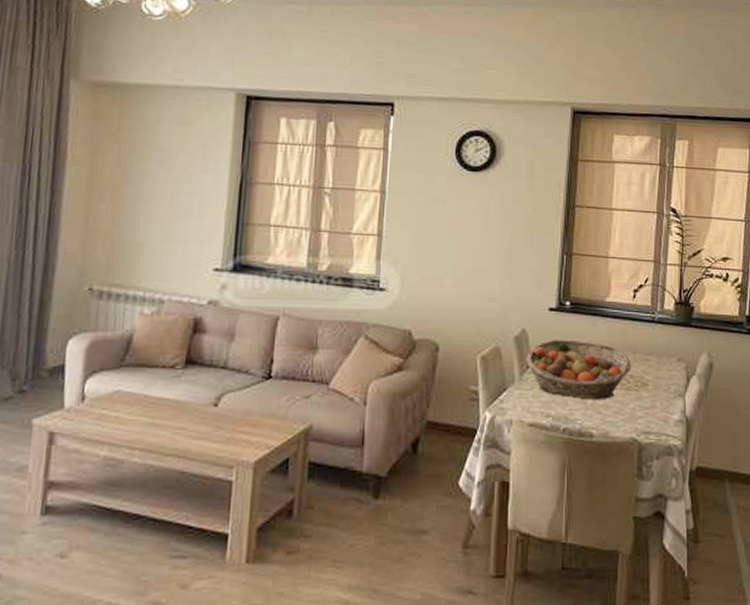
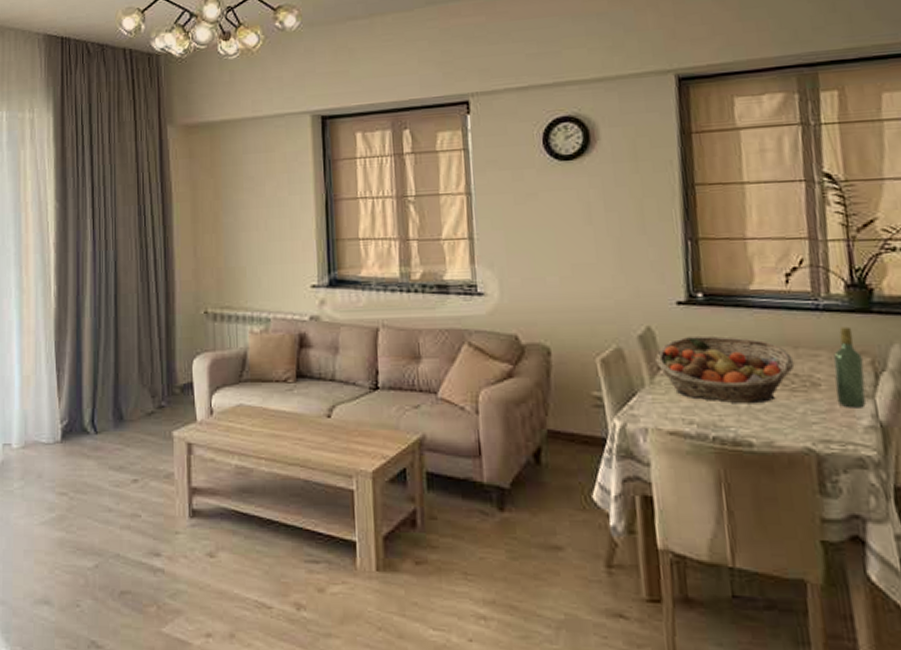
wine bottle: none [658,337,680,405] -> present [833,326,866,408]

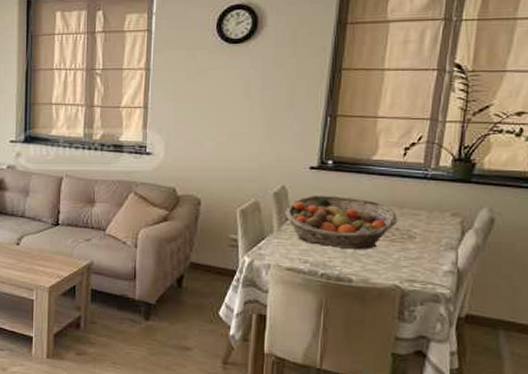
wine bottle: present [833,326,866,408] -> none [426,193,454,257]

